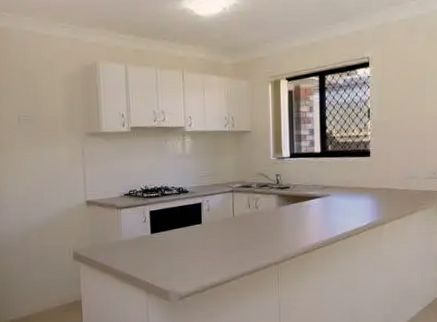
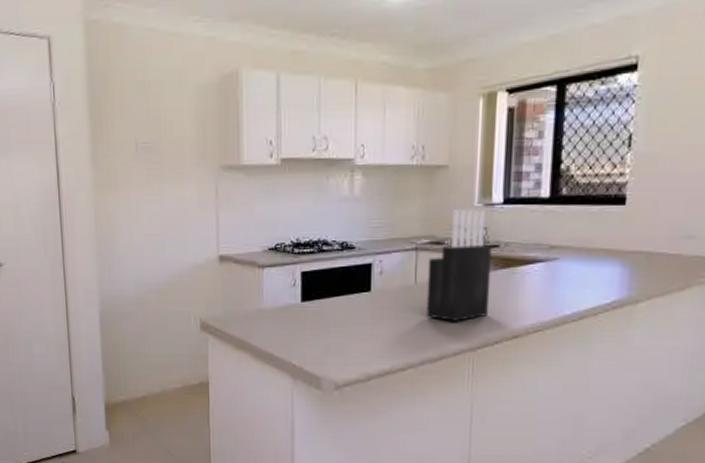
knife block: none [241,161,286,243] -> present [426,209,493,321]

